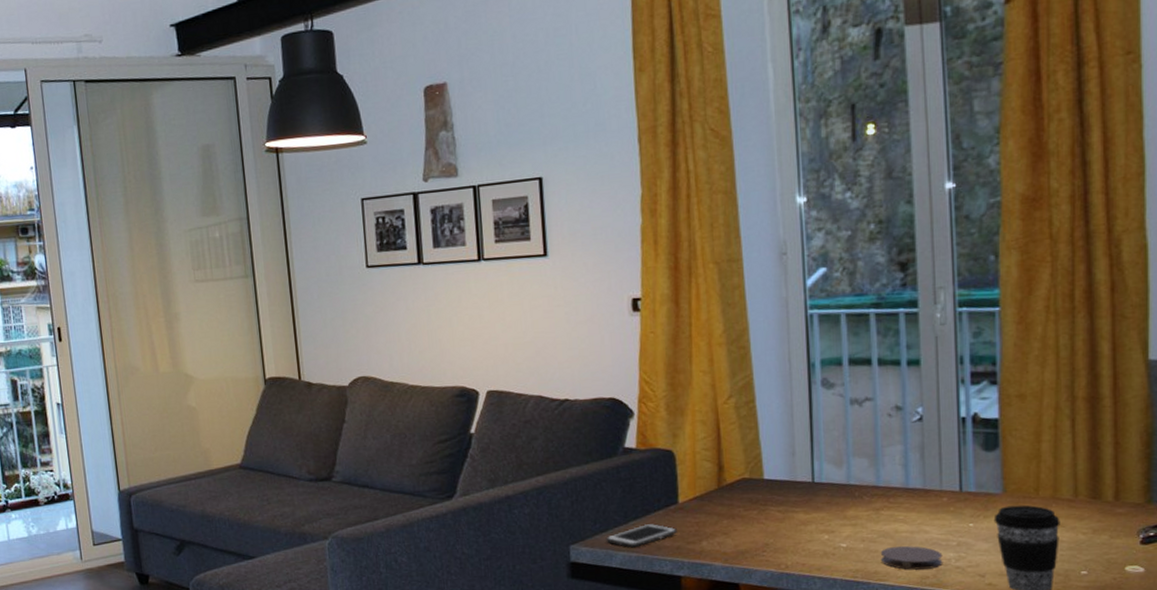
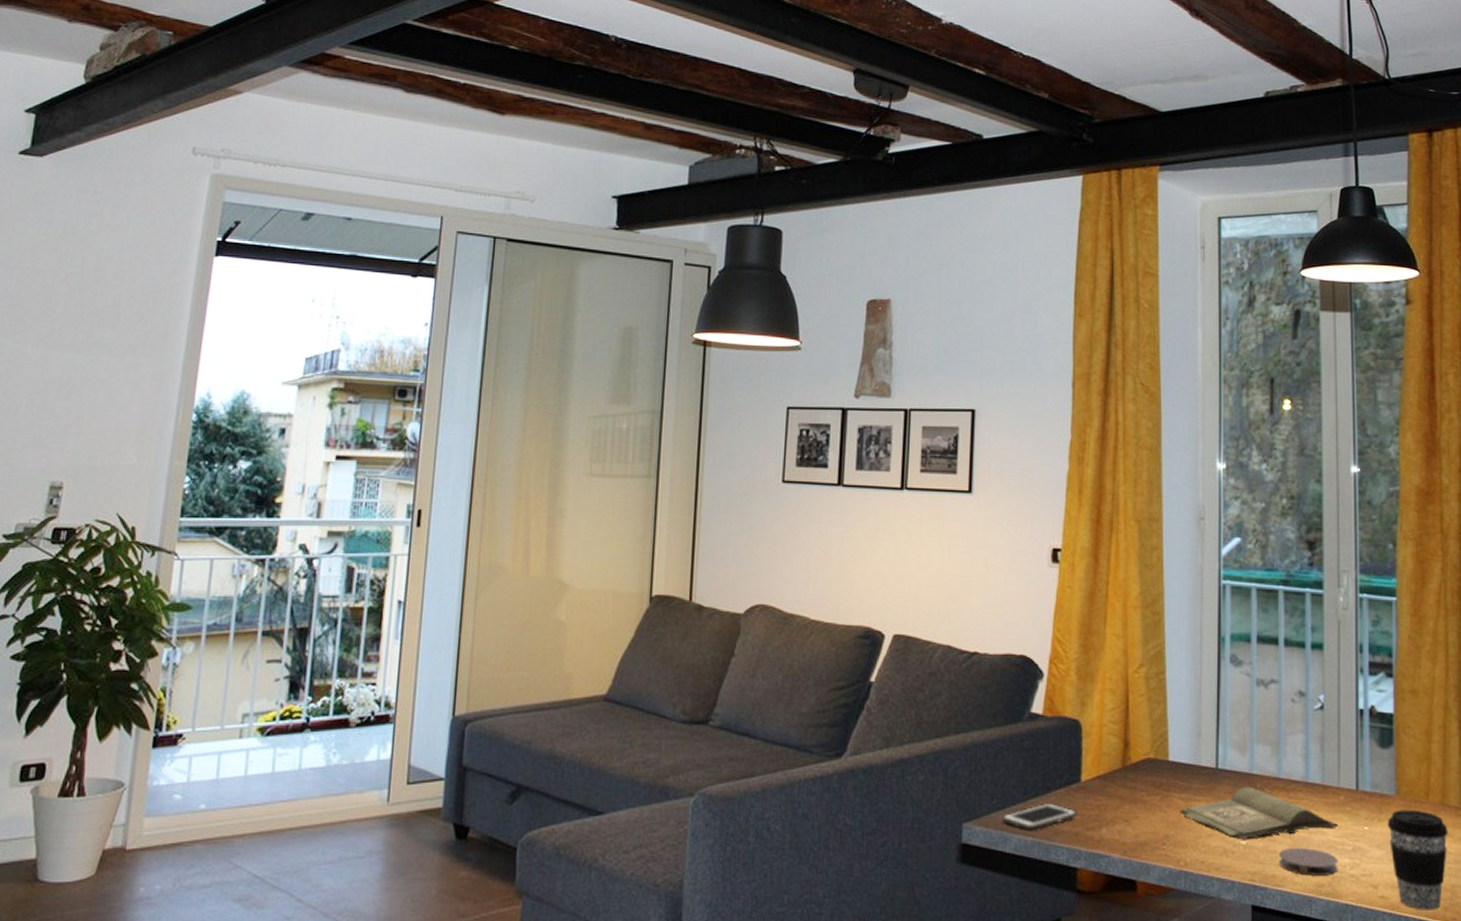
hardback book: none [778,495,942,543] -> present [1180,786,1338,840]

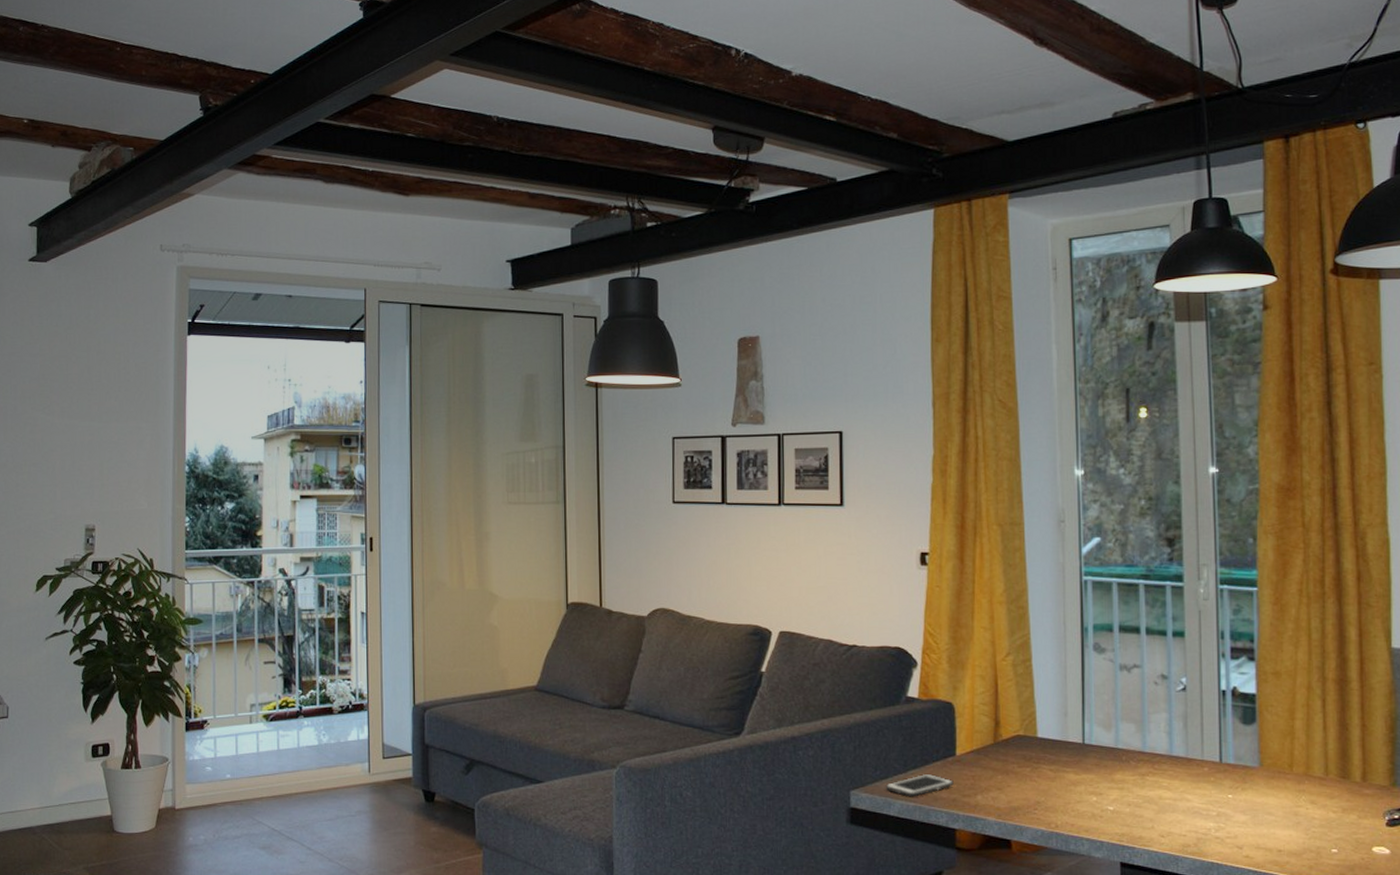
hardback book: present [1180,786,1338,840] -> none [1050,759,1203,806]
coaster: present [1278,847,1338,876] -> none [1145,812,1204,837]
coffee cup: present [1387,809,1448,910] -> none [1251,779,1313,869]

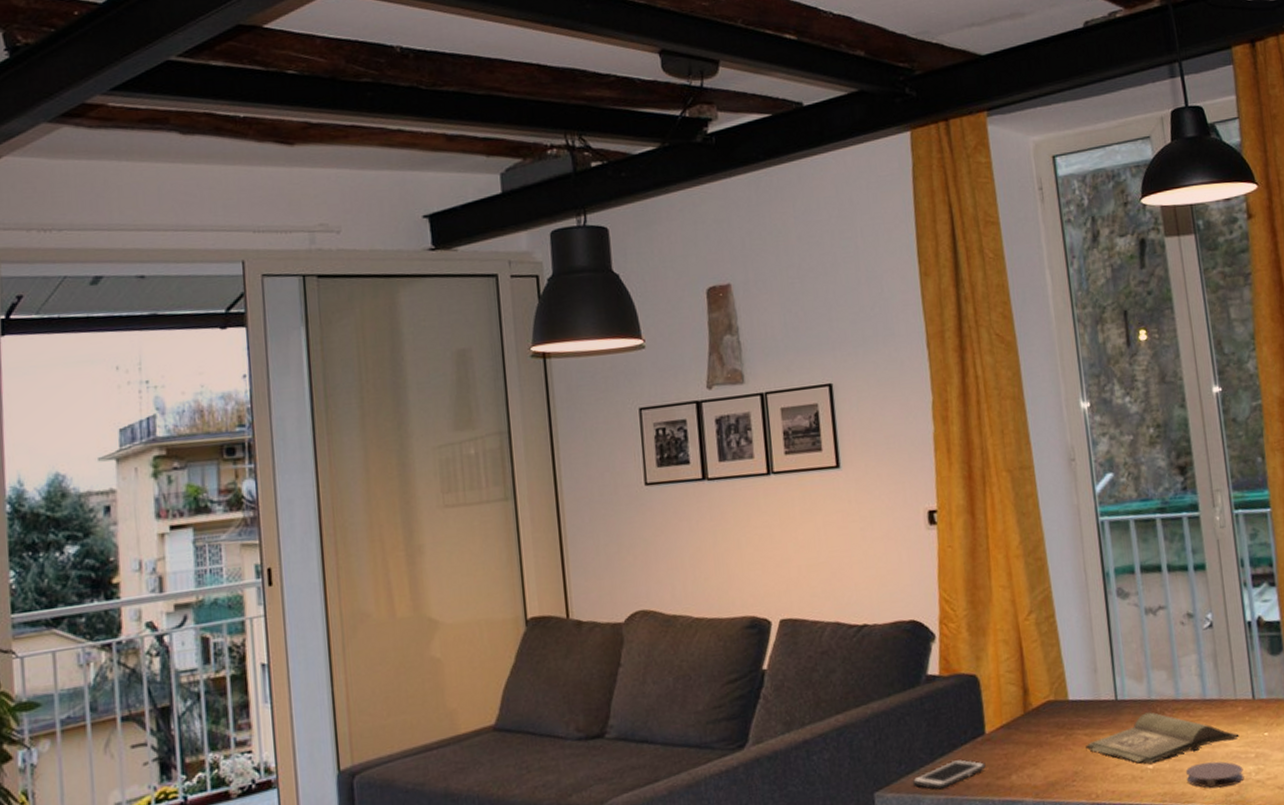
hardback book: none [1050,759,1203,806] -> present [1085,712,1240,765]
coaster: none [1145,812,1204,837] -> present [1185,761,1244,788]

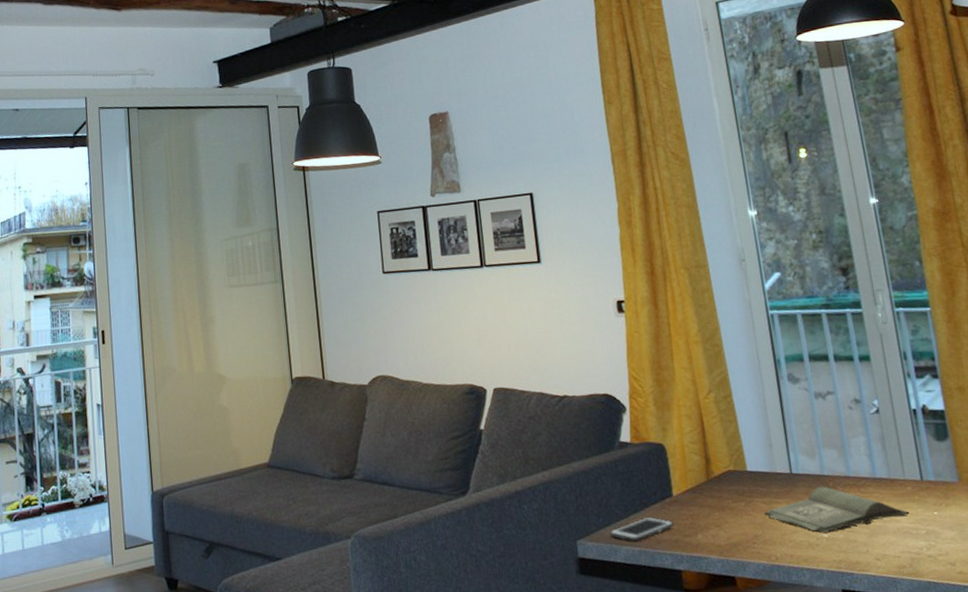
coaster: present [1185,761,1244,788] -> none [859,535,916,560]

